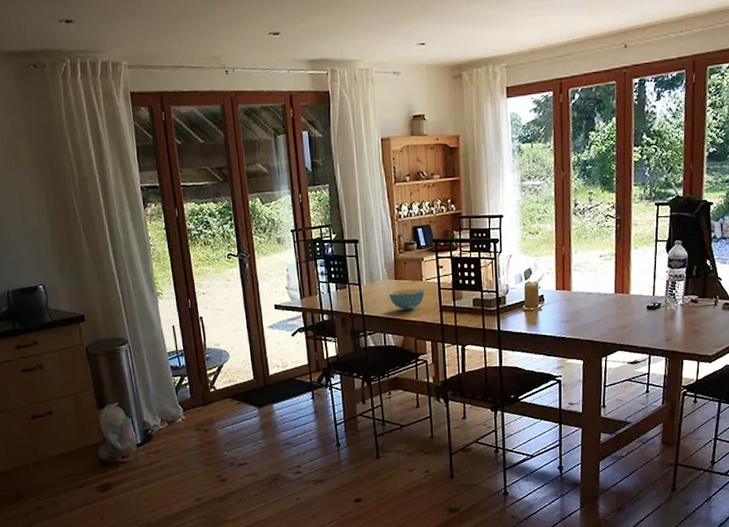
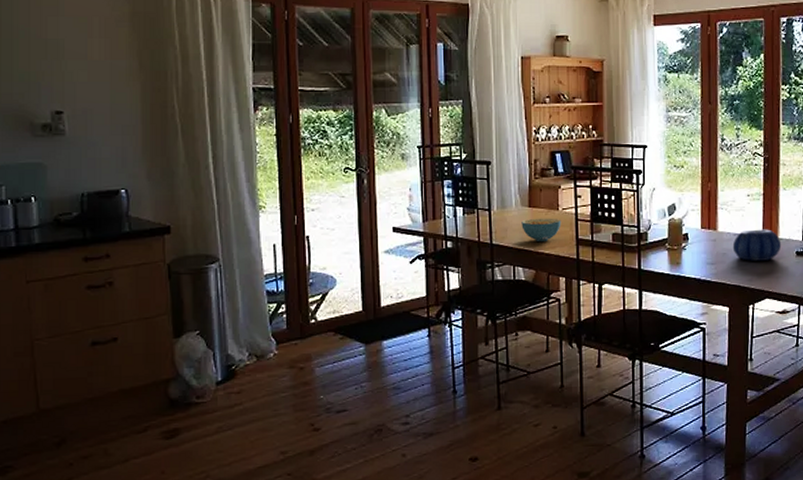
decorative bowl: none [586,287,633,318] -> present [732,229,782,261]

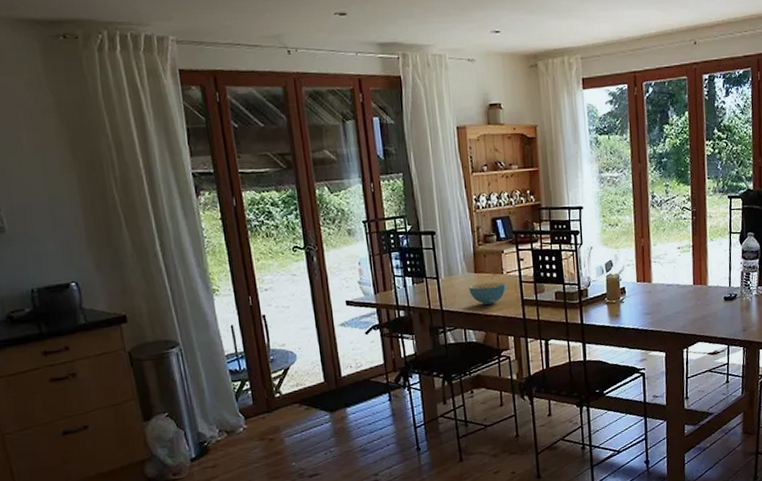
decorative bowl: present [732,229,782,261] -> none [666,278,711,309]

